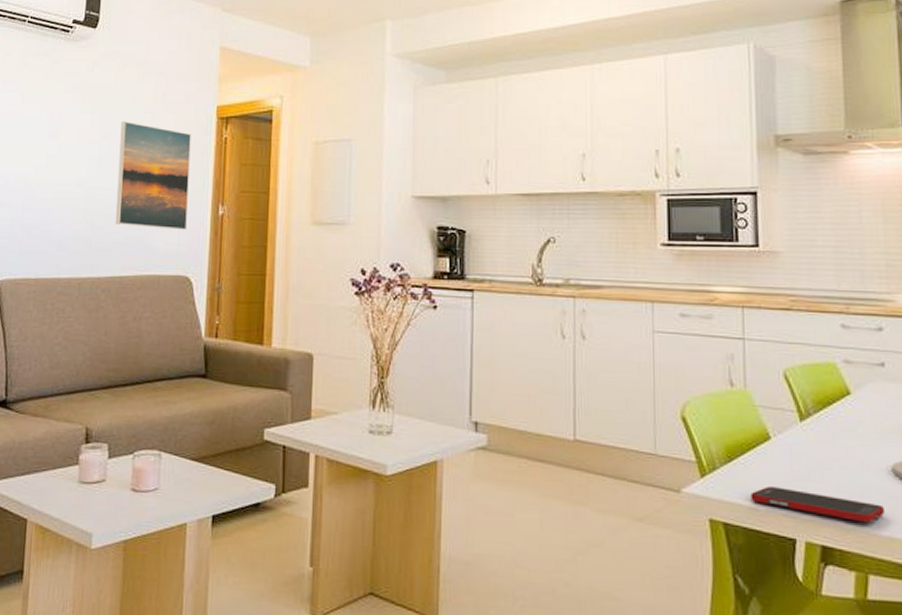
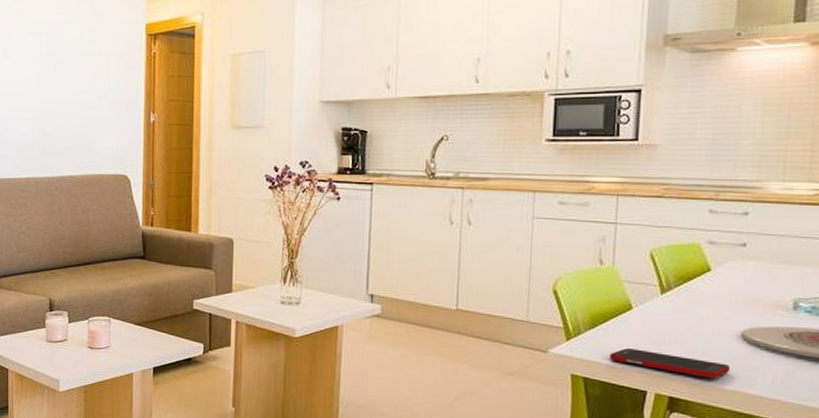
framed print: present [116,121,191,230] -> none [63,40,124,135]

